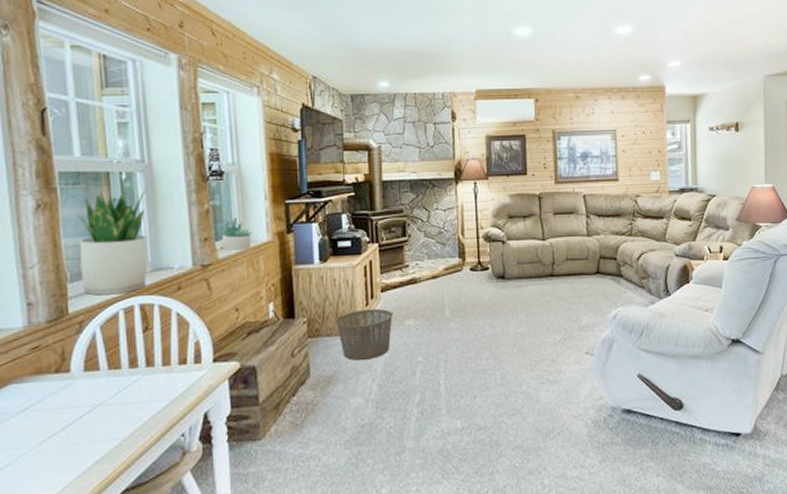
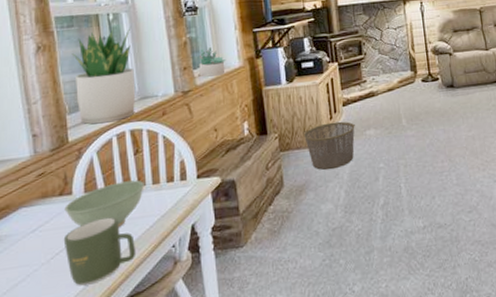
mug: none [57,399,140,474] -> present [63,216,136,286]
bowl: none [60,360,153,411] -> present [64,180,144,227]

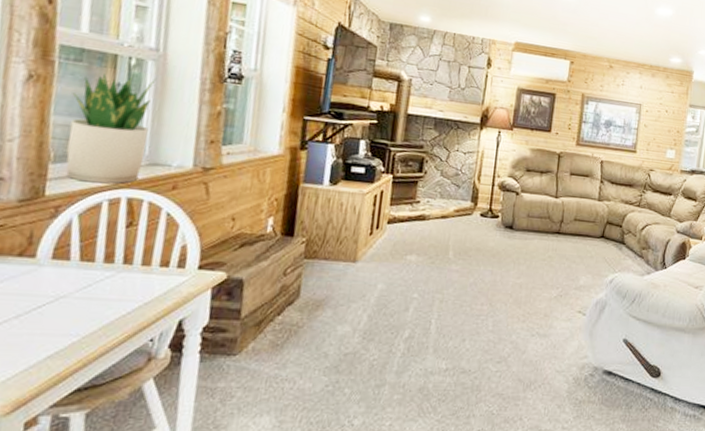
mug: present [63,216,136,286] -> none [10,292,104,366]
bowl: present [64,180,144,227] -> none [21,254,132,306]
succulent plant: present [199,47,226,77] -> none [228,124,264,160]
basket: present [303,121,355,170] -> none [335,238,396,289]

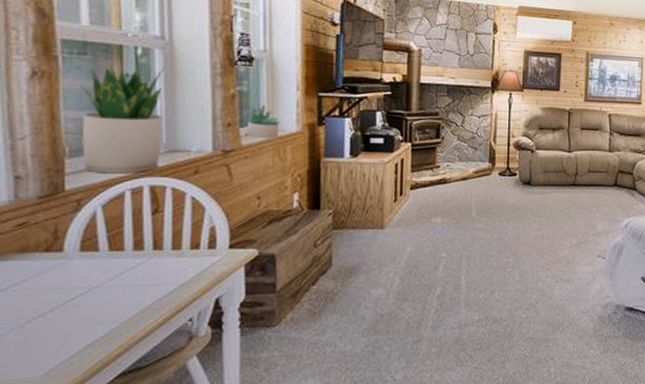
succulent plant: none [228,124,264,160] -> present [246,105,282,138]

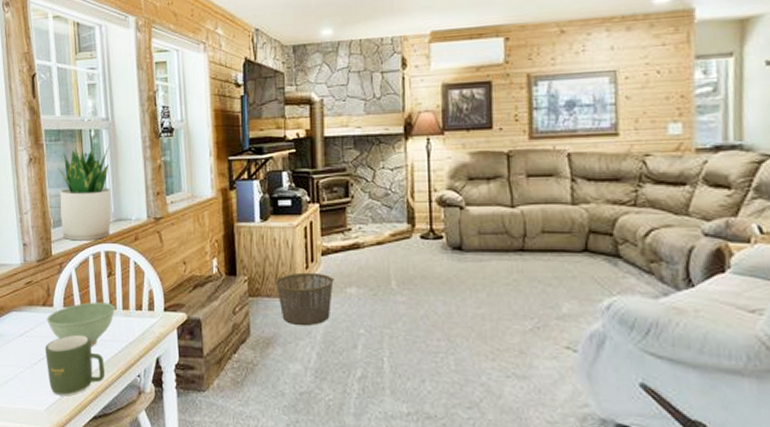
mug: none [45,281,142,356] -> present [44,334,105,396]
bowl: none [50,243,161,294] -> present [46,302,115,346]
succulent plant: present [246,105,282,138] -> none [172,173,199,205]
basket: none [361,205,421,253] -> present [274,272,334,325]

